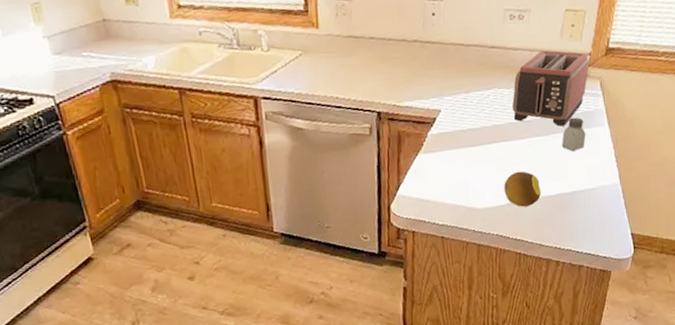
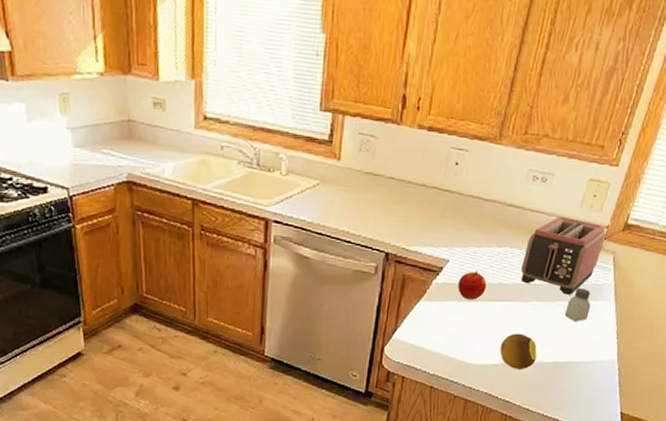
apple: none [453,116,481,146] -> present [458,271,487,300]

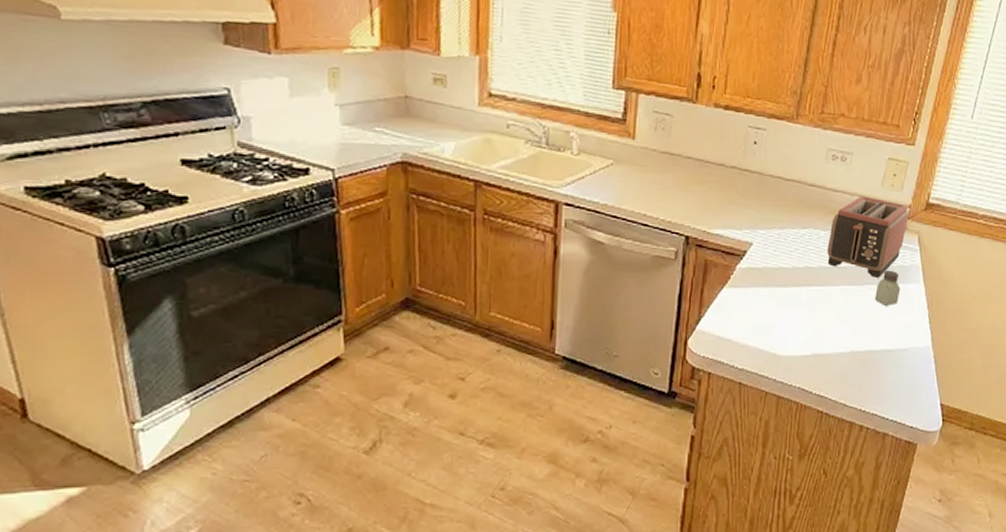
apple: present [458,271,487,300] -> none [763,254,793,286]
fruit: present [500,333,537,369] -> none [811,320,850,360]

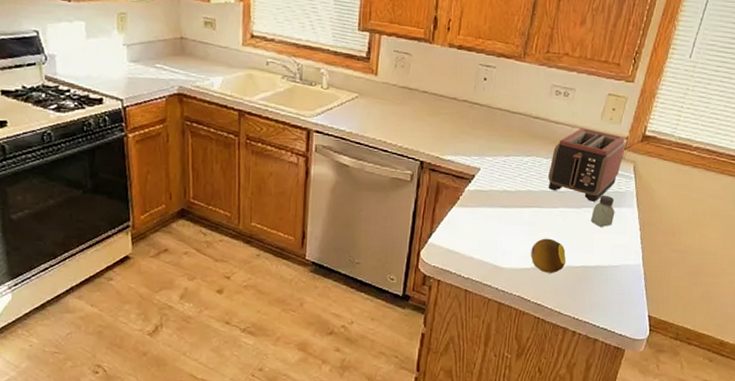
fruit: none [811,320,850,360] -> present [531,238,566,273]

